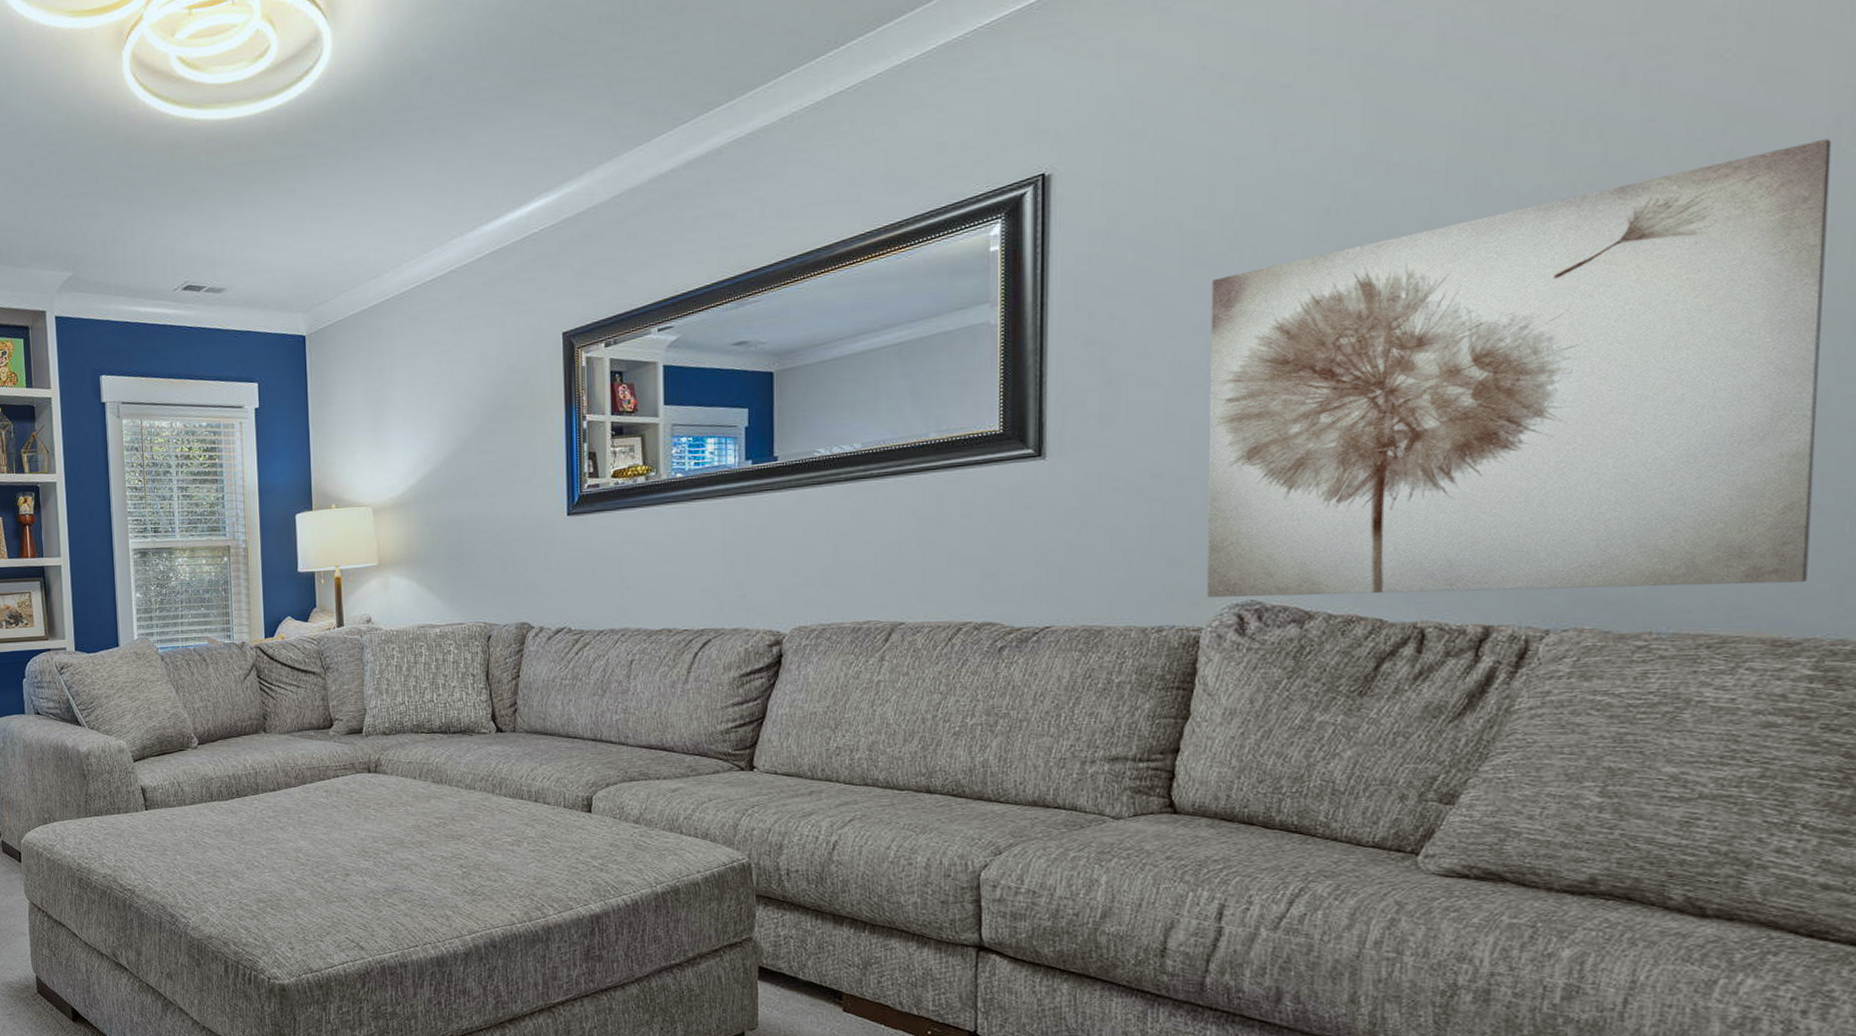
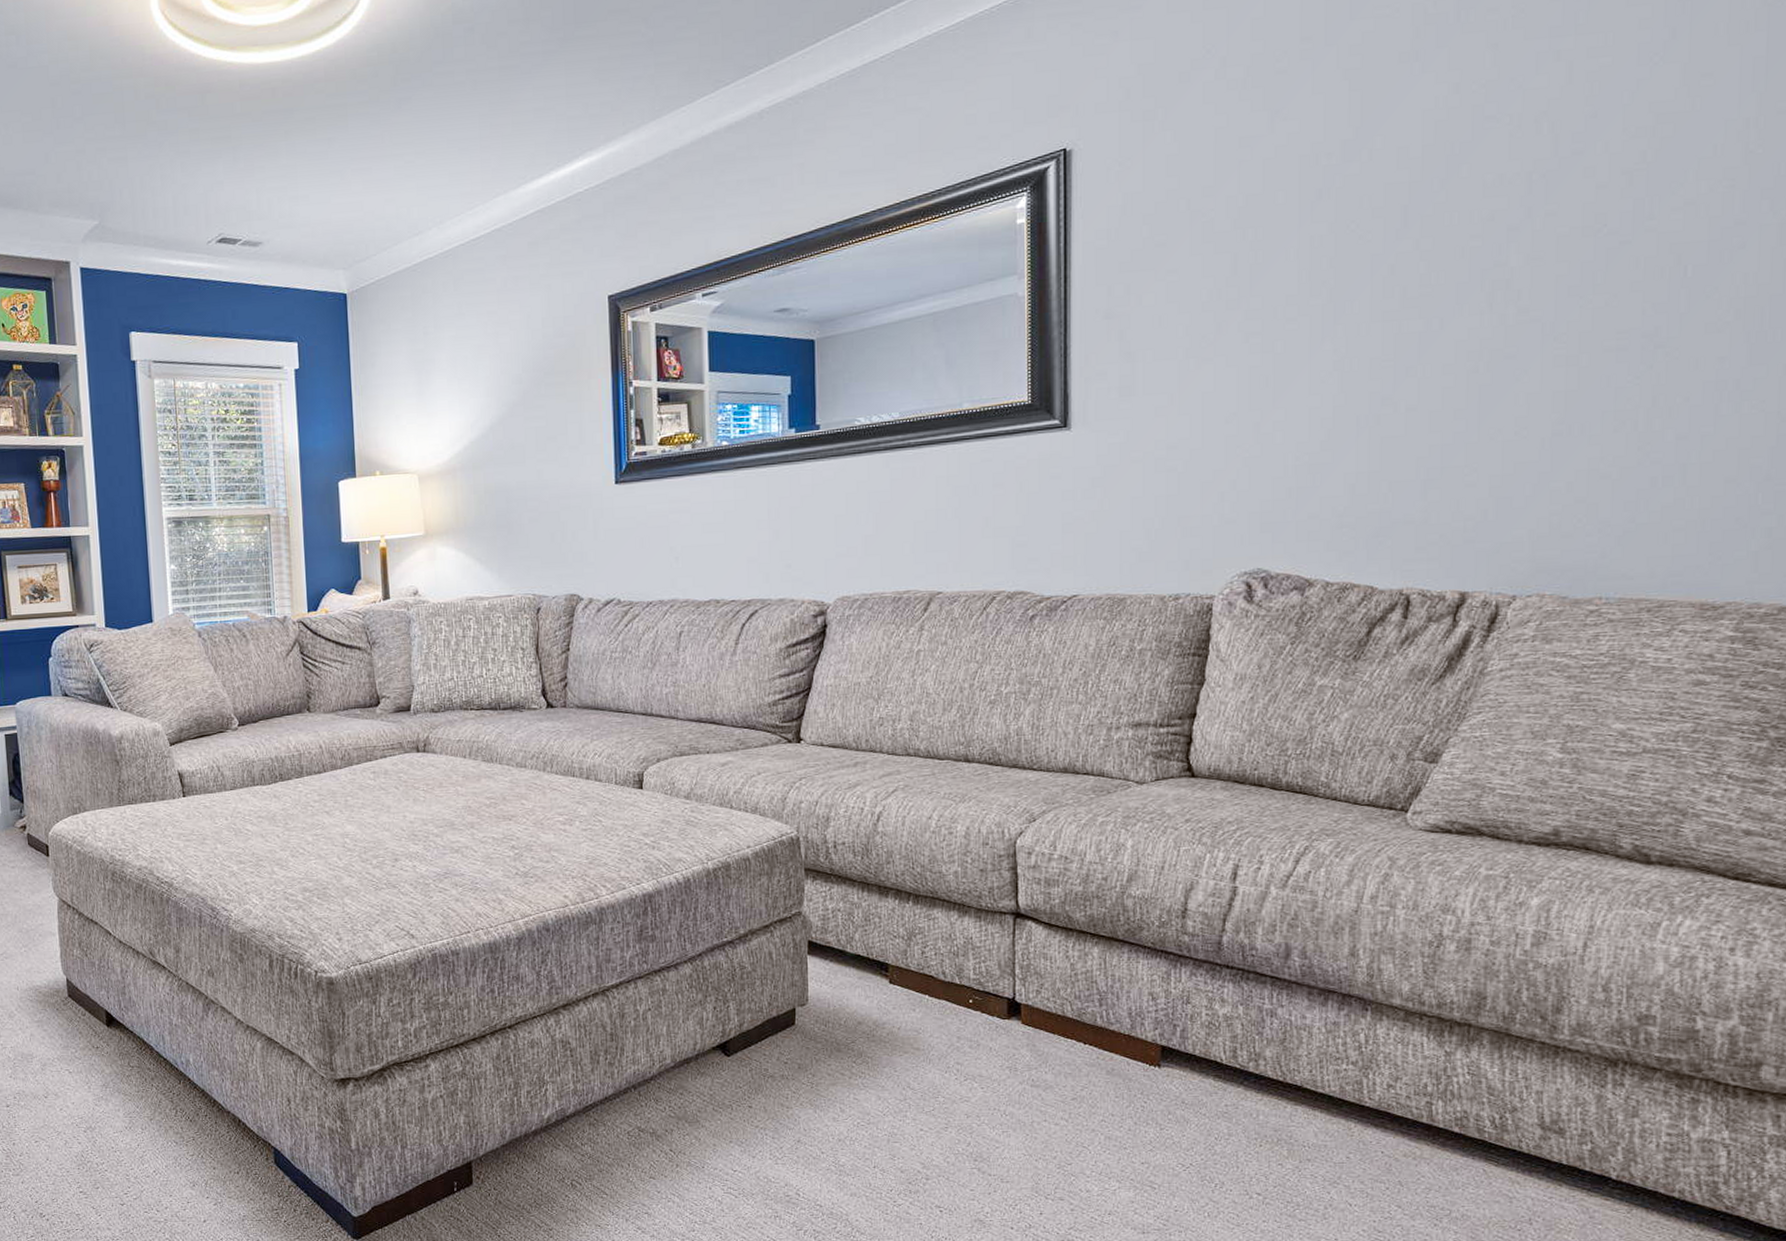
wall art: present [1207,138,1832,598] -> none [1218,139,1742,566]

